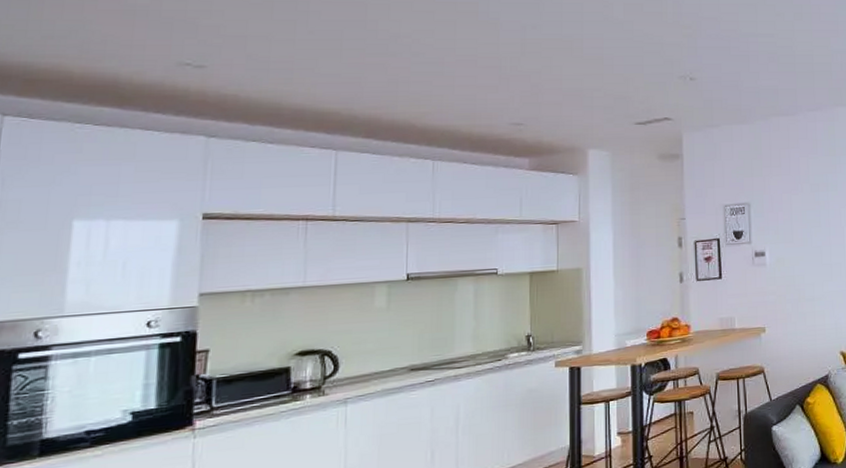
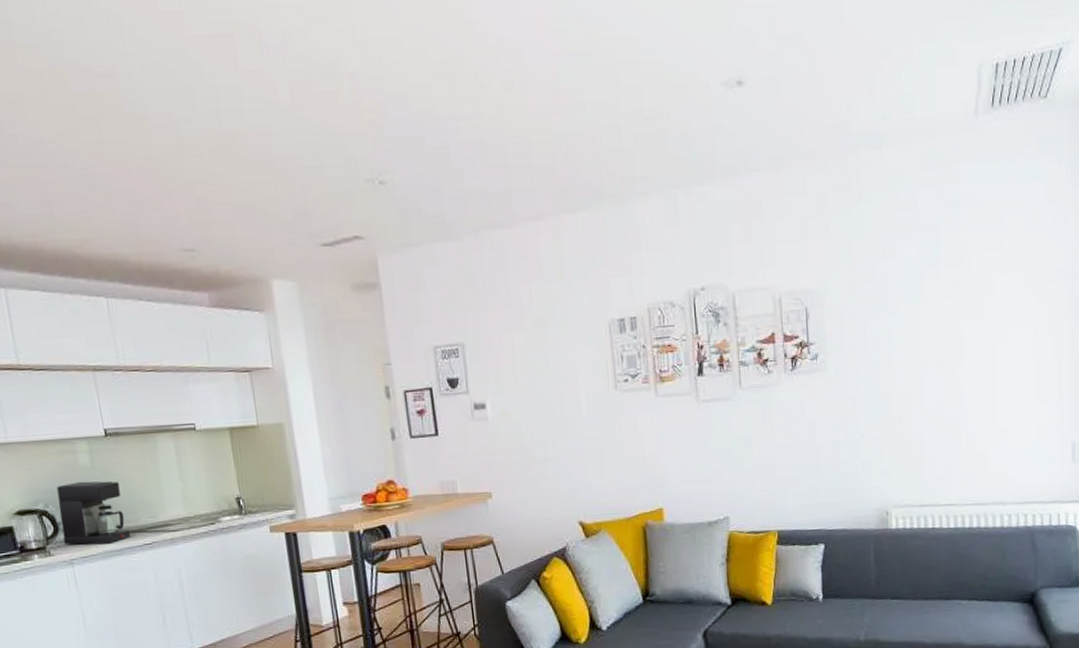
coffee maker: none [342,321,414,384] -> present [56,481,131,545]

